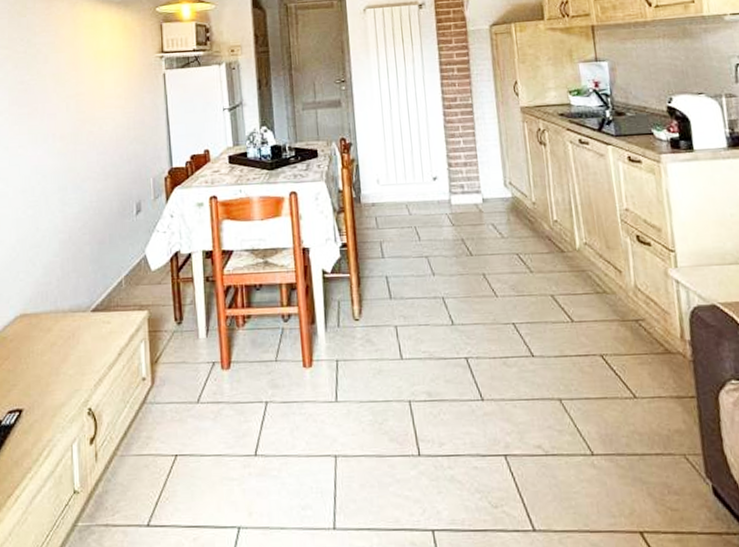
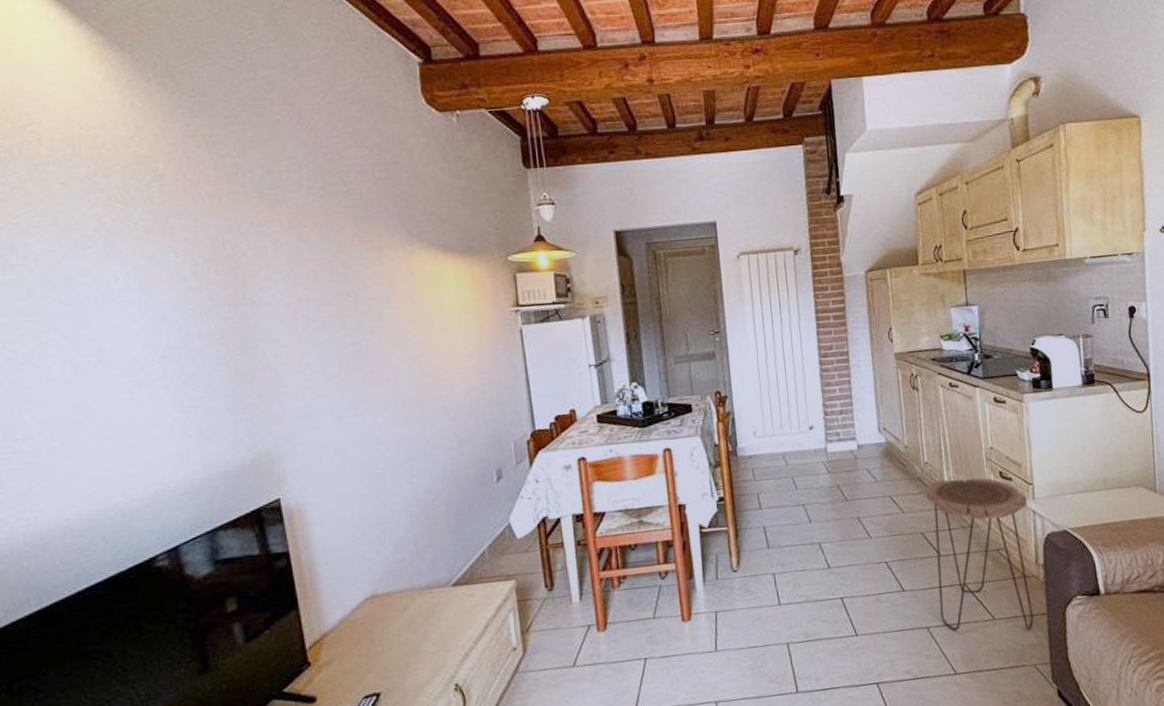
side table: none [555,240,682,414] -> present [925,478,1034,632]

